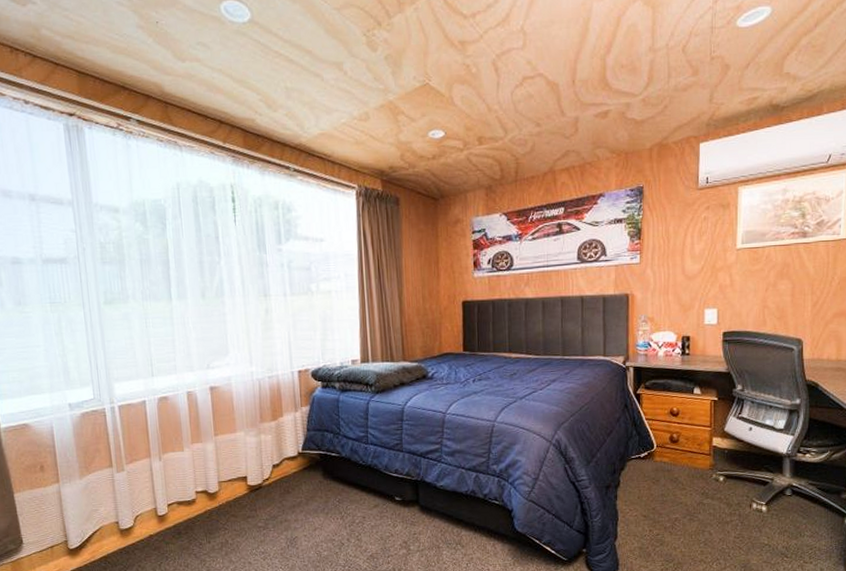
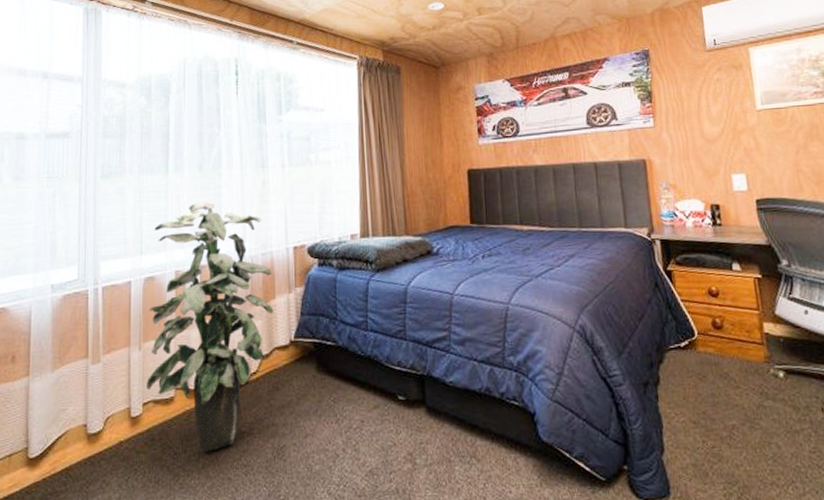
indoor plant: none [163,329,282,543] -> present [146,202,273,452]

